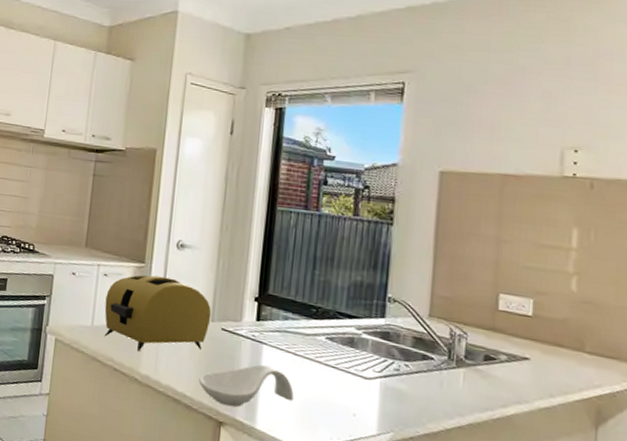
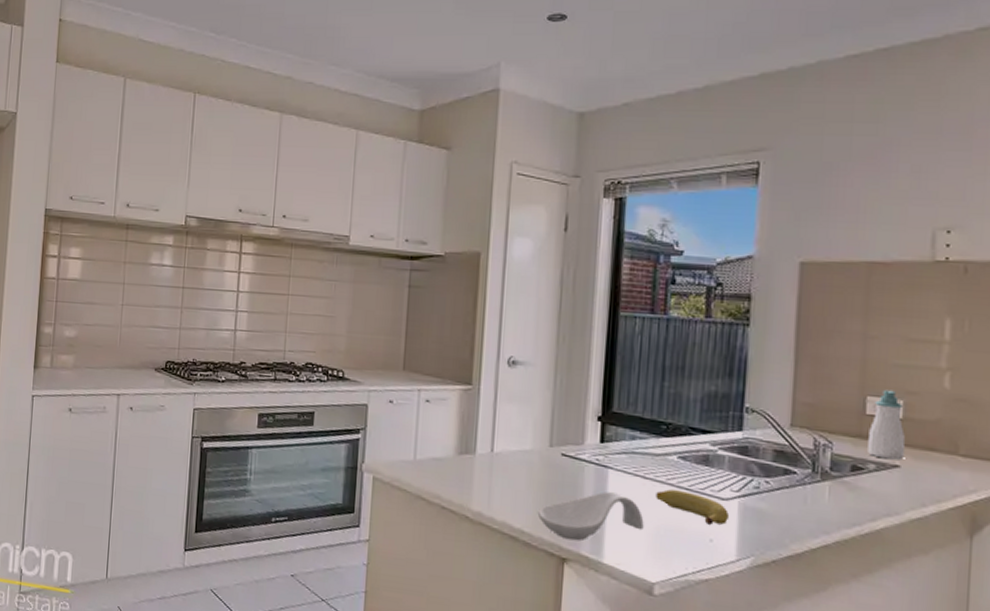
toaster: present [104,275,212,351] -> none [428,398,550,485]
banana: none [305,366,371,401] -> present [656,489,729,525]
soap bottle: none [500,288,535,353] -> present [868,389,906,460]

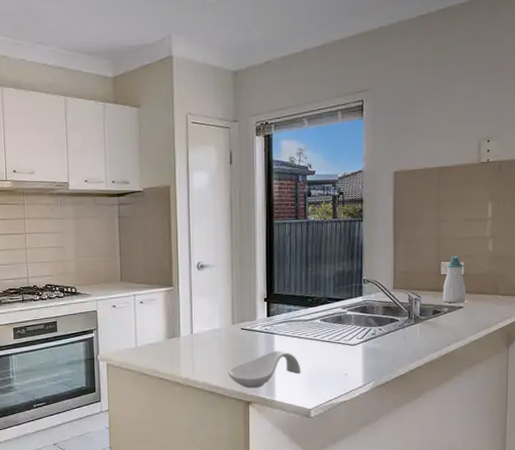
banana: present [656,489,729,525] -> none [308,343,356,364]

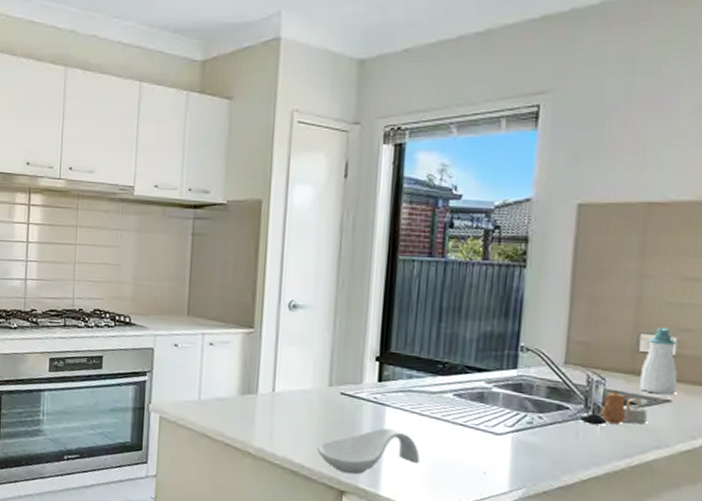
teapot: none [404,303,449,330] -> present [577,389,647,425]

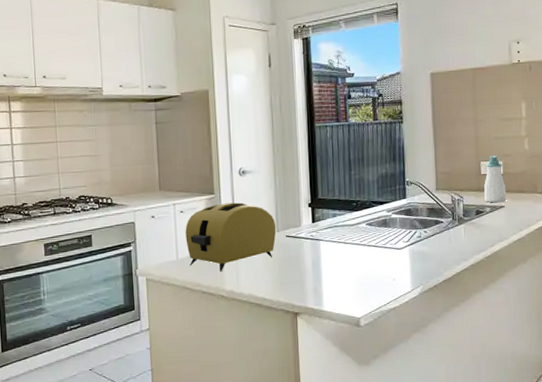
toaster: none [212,341,329,423] -> present [185,202,277,272]
spoon rest: present [318,428,420,475] -> none [274,258,349,299]
teapot: present [577,389,647,425] -> none [449,203,491,232]

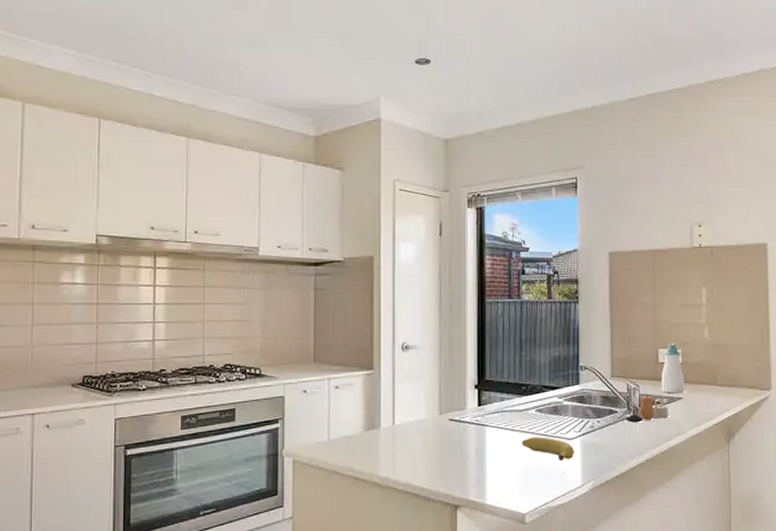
toaster: present [185,202,277,272] -> none [339,380,439,456]
banana: none [354,248,403,269] -> present [522,437,574,460]
teapot: none [449,203,491,232] -> present [624,393,668,423]

